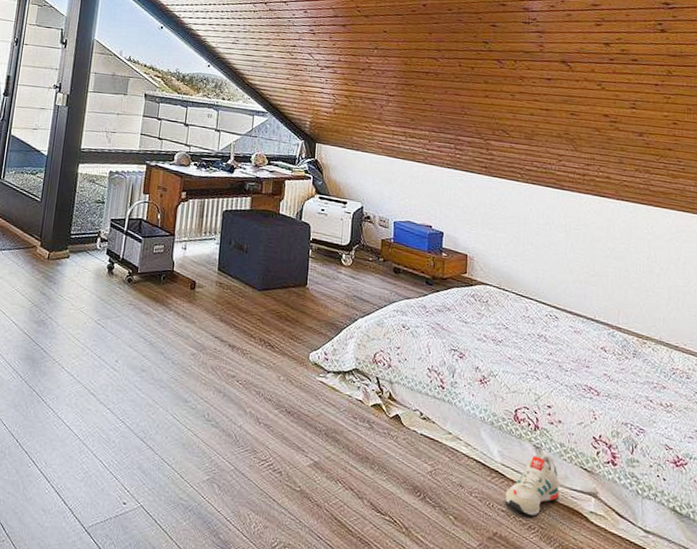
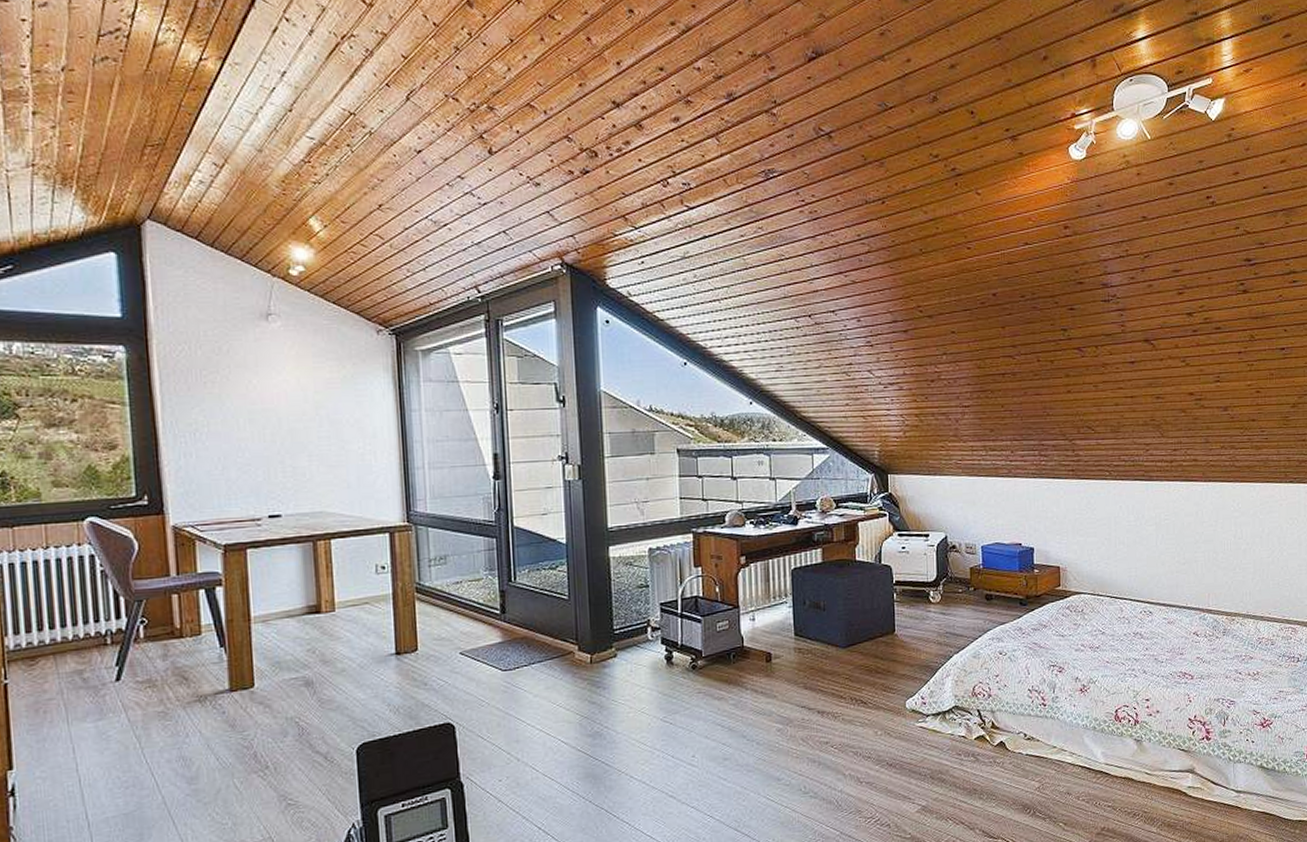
shoe: present [505,453,559,517] -> none [1111,744,1160,805]

